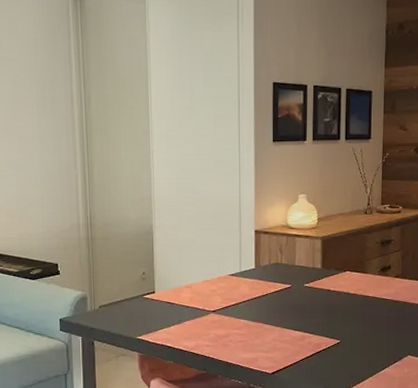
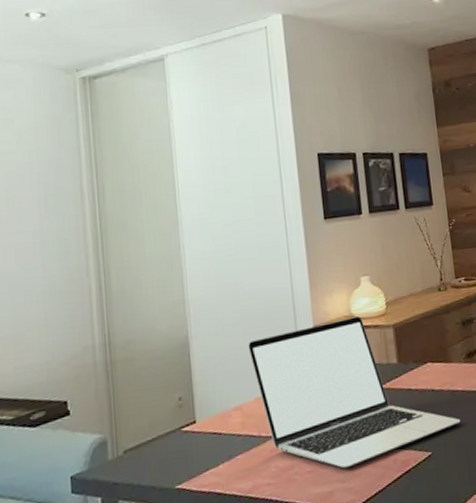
laptop: none [200,227,368,343] -> present [248,316,461,469]

